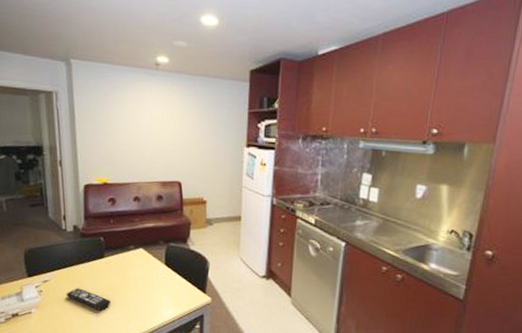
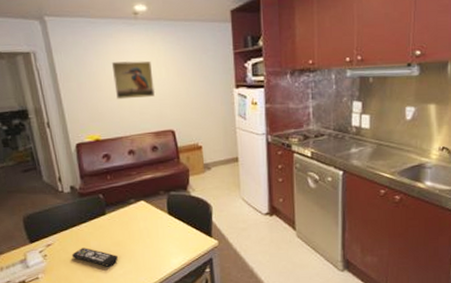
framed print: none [128,109,168,147] -> present [111,60,156,100]

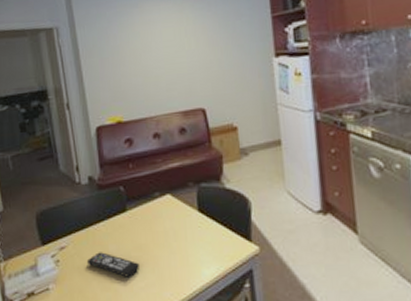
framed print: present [111,60,156,100] -> none [136,30,184,76]

